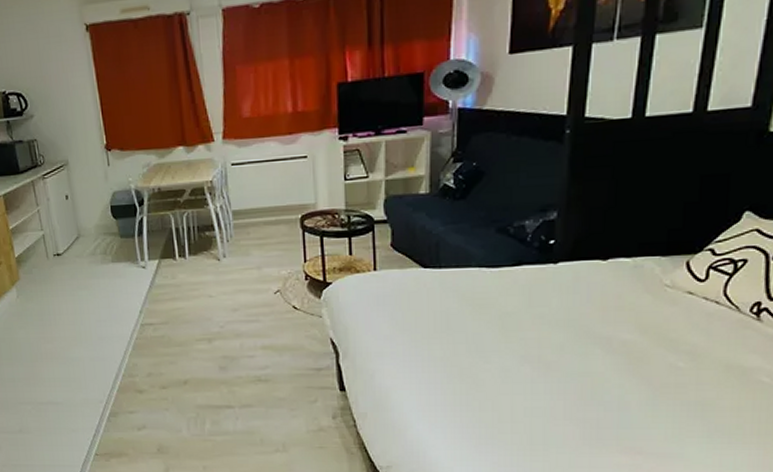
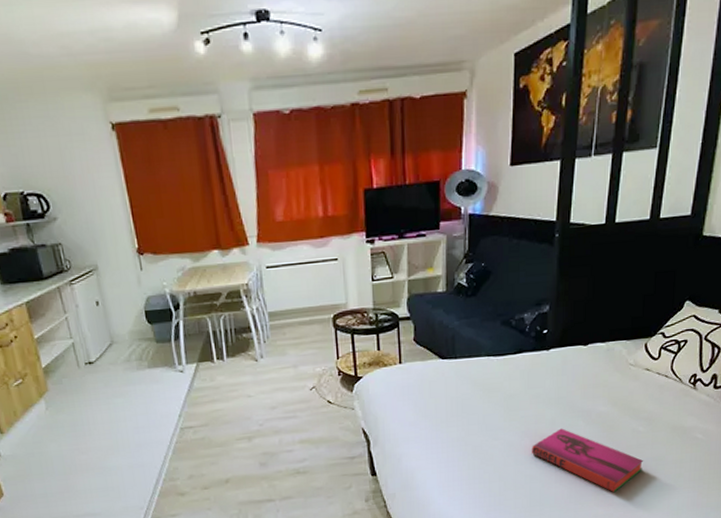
hardback book: none [534,356,685,439] -> present [532,428,644,493]

